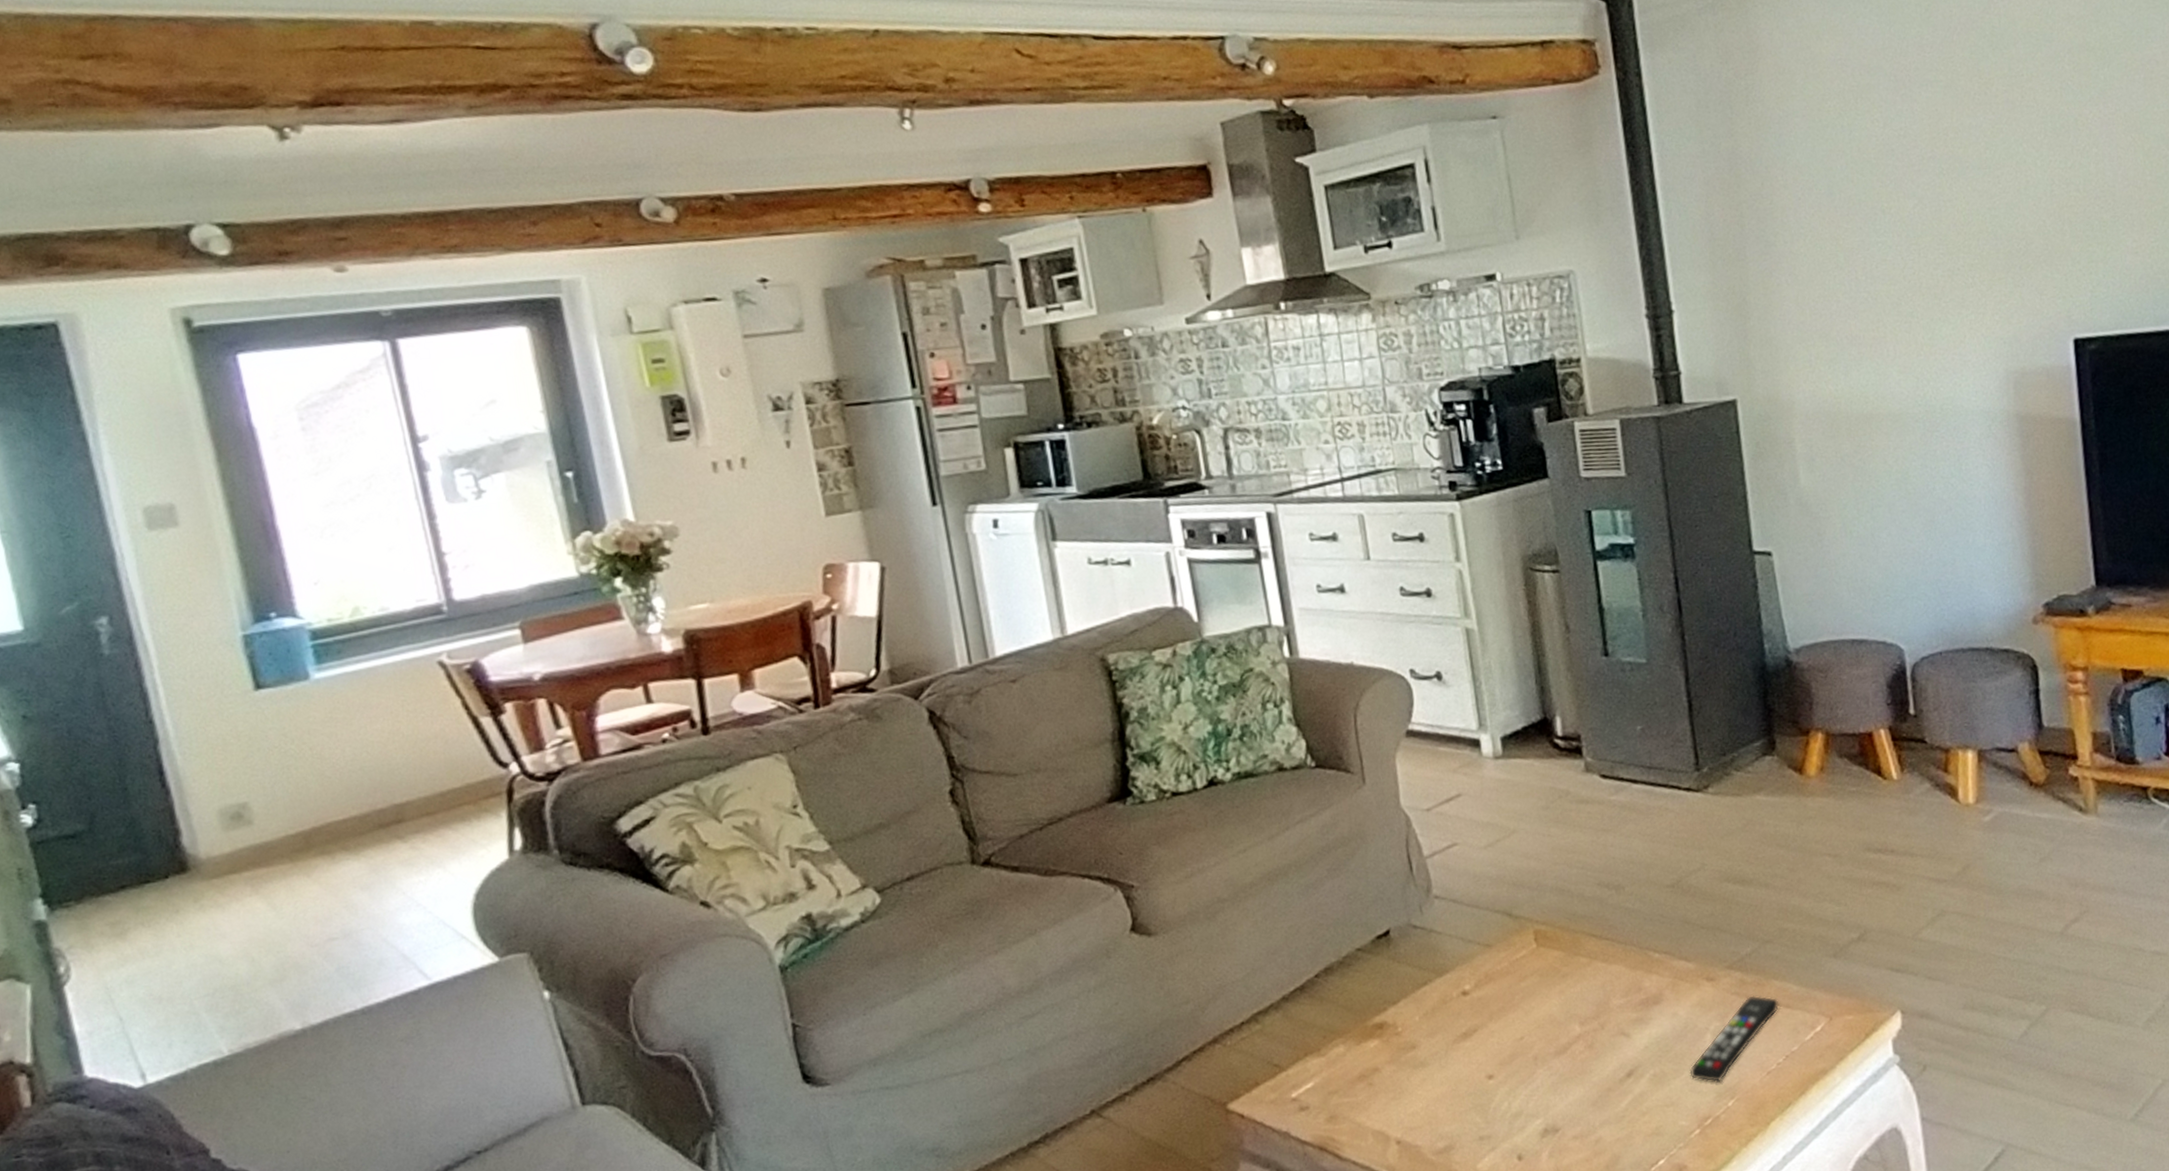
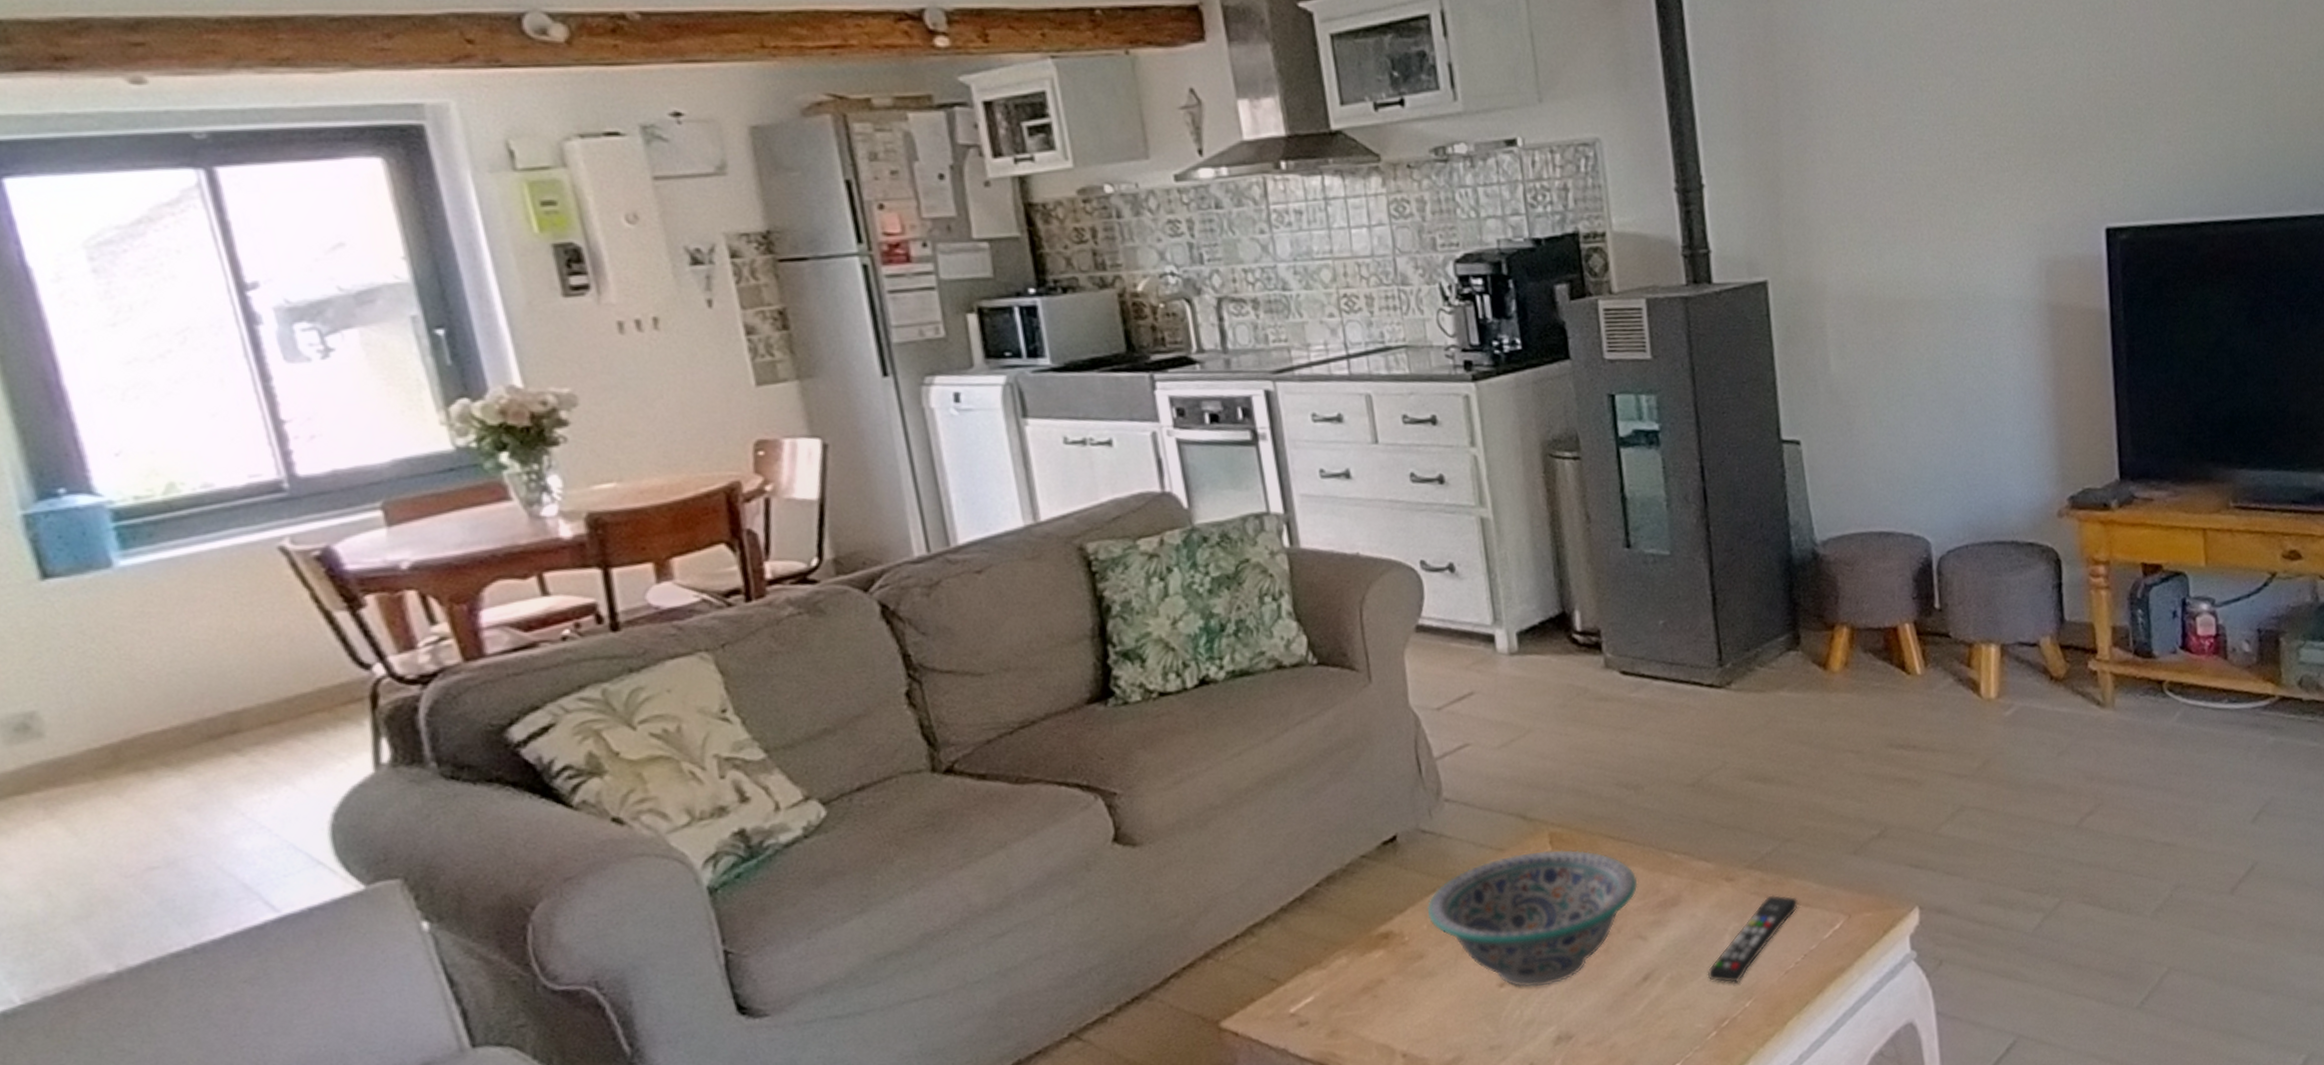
decorative bowl: none [1418,946,1621,1080] -> present [1426,849,1638,987]

